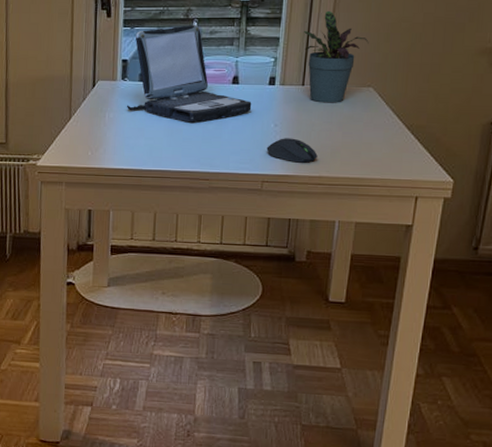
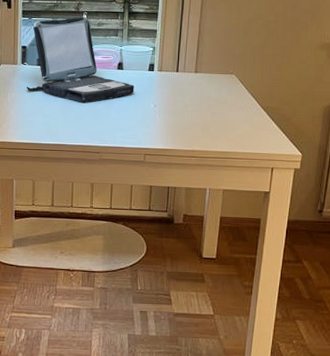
computer mouse: present [266,138,318,163] -> none [148,117,191,139]
potted plant: present [303,10,369,103] -> none [176,8,231,87]

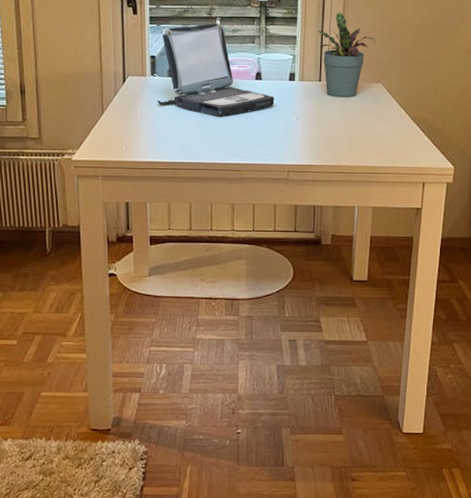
potted plant: none [176,8,231,87] -> present [317,11,376,98]

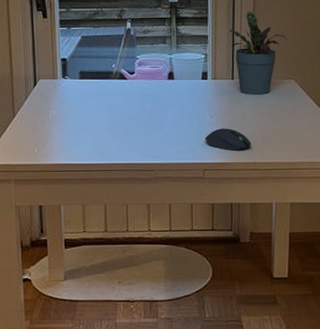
laptop: present [158,22,275,117] -> none [70,24,188,117]
computer mouse: none [290,130,336,153] -> present [205,128,251,151]

